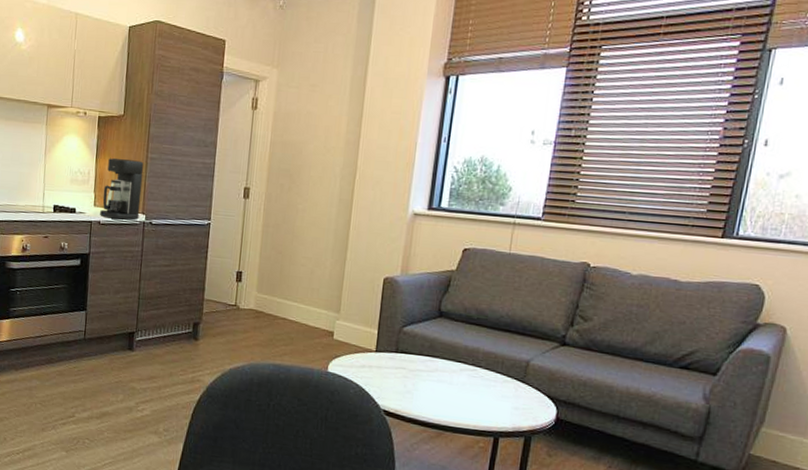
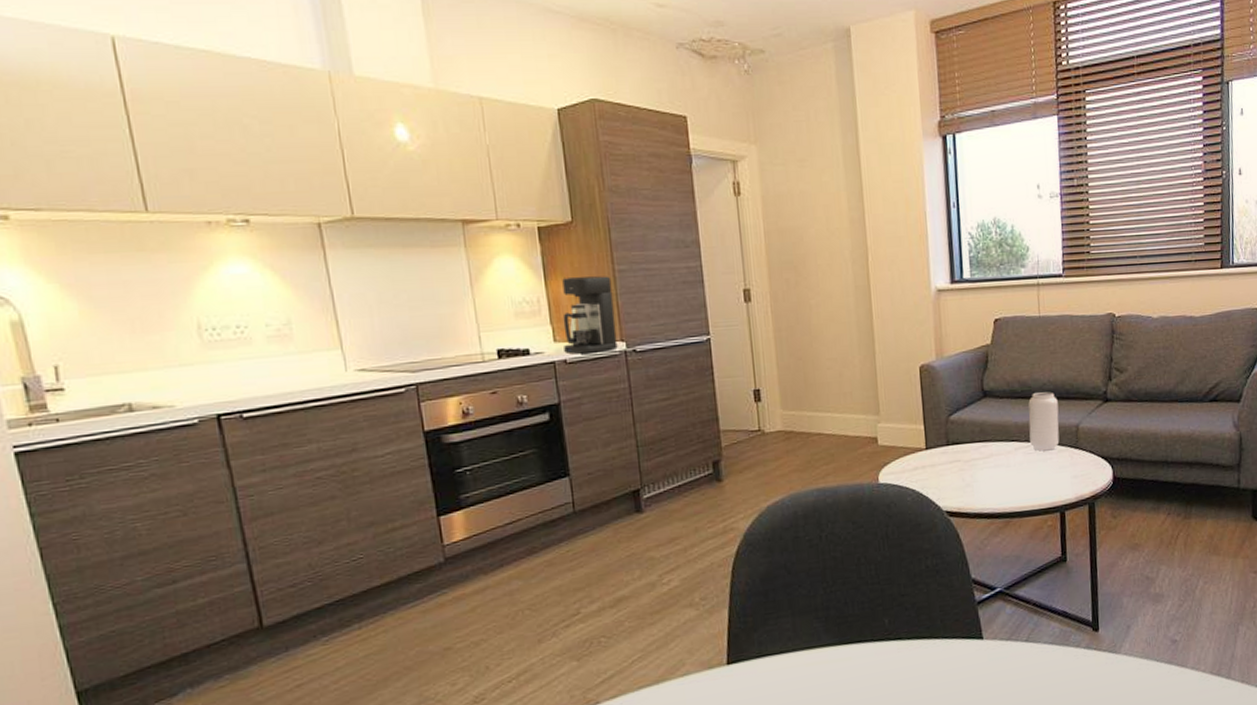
vase: none [476,323,513,379] -> present [1028,392,1060,452]

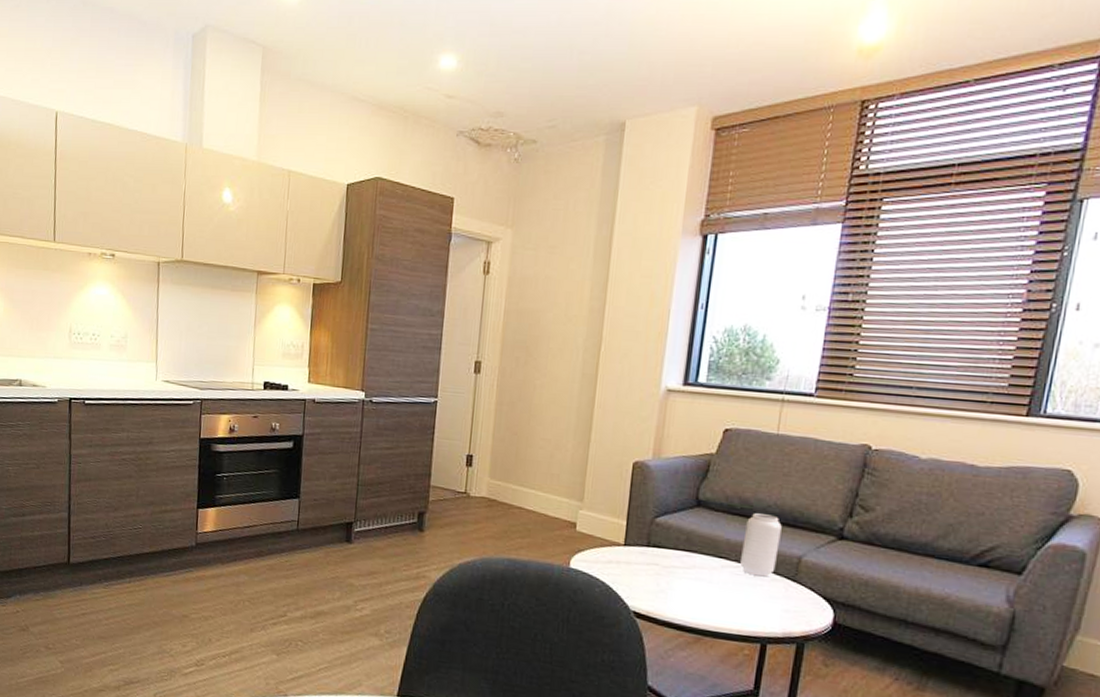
coffee maker: present [562,276,618,355] -> none [315,330,364,398]

